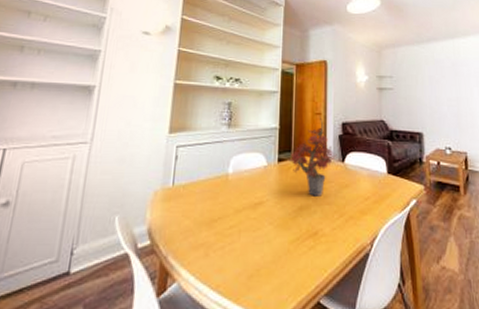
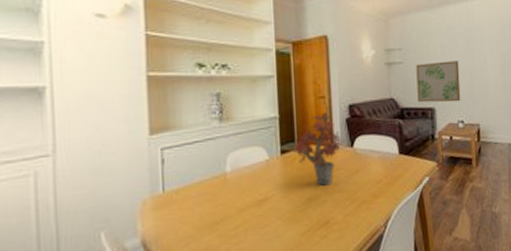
wall art: none [405,90,448,129] -> present [416,61,461,103]

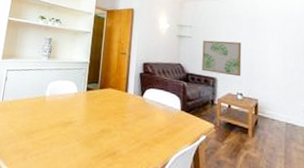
potted plant: present [291,99,345,186] -> none [95,55,137,123]

